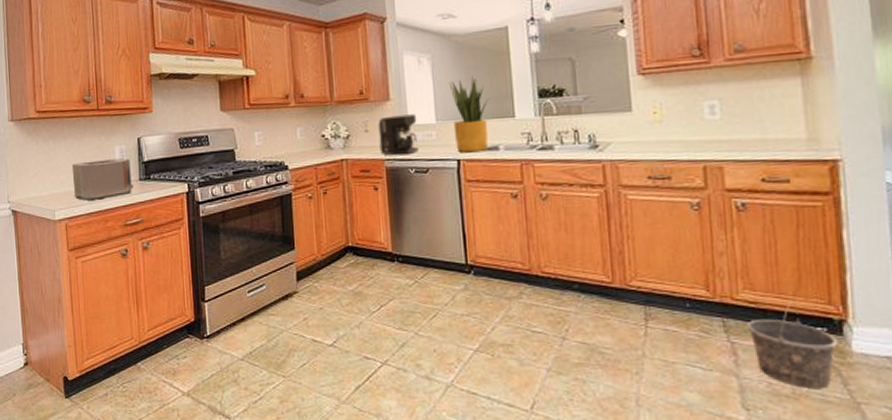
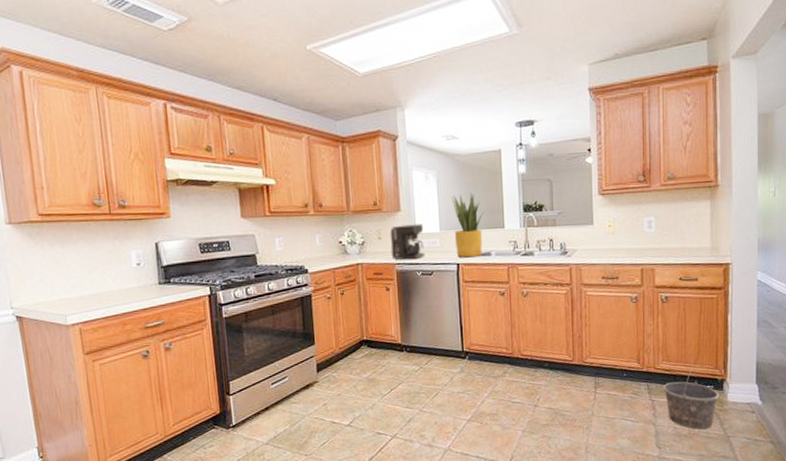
toaster: present [71,158,133,202] -> none [83,262,153,306]

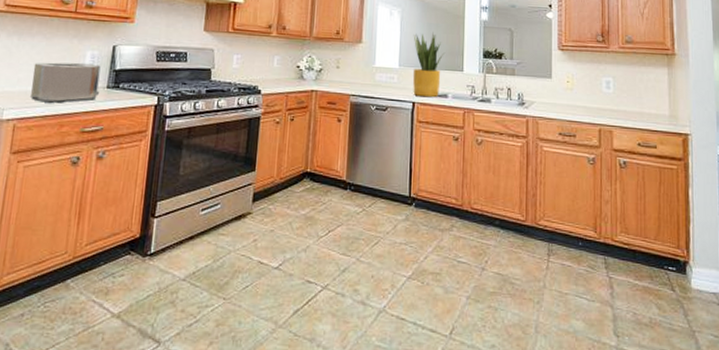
toaster: none [83,262,153,306] -> present [30,62,101,104]
coffee maker: present [390,224,425,260] -> none [347,56,383,93]
bucket: present [663,367,720,429] -> none [621,243,683,318]

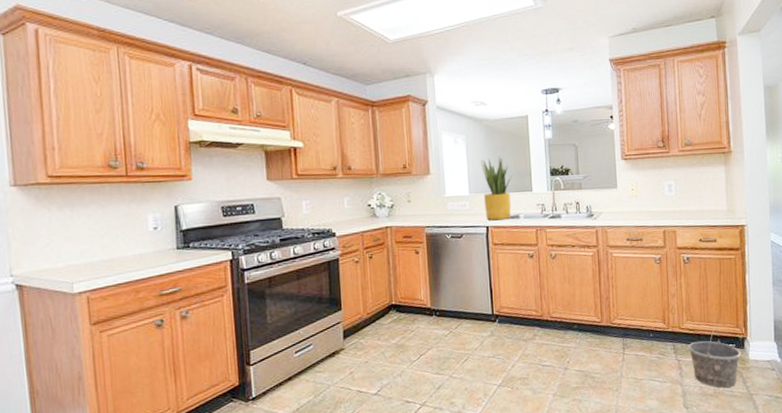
toaster: present [30,62,101,104] -> none [94,226,170,272]
bucket: none [621,243,683,318] -> present [688,326,742,388]

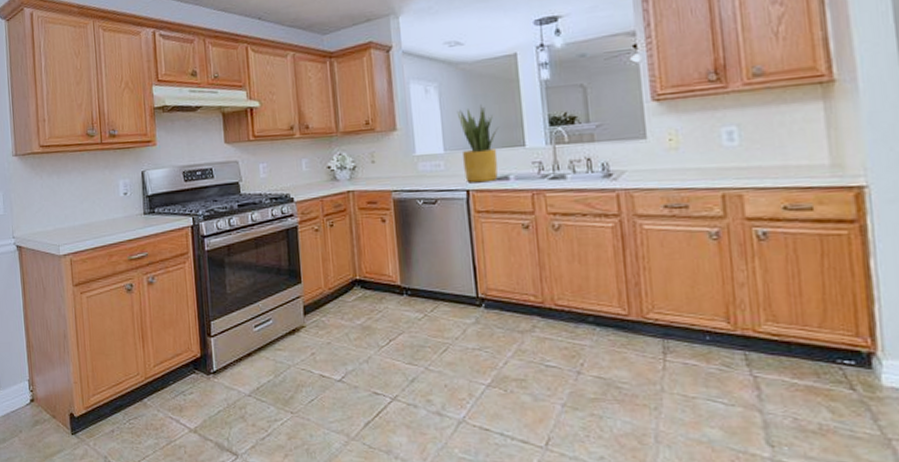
bucket: present [688,326,742,388] -> none [770,332,867,424]

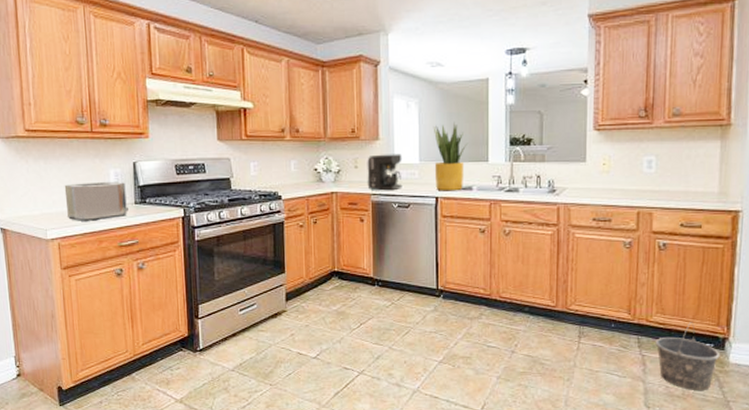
toaster: none [76,192,138,236] -> present [64,181,128,222]
coffee maker: none [384,144,427,186] -> present [367,154,403,191]
bucket: none [770,332,867,424] -> present [655,322,721,390]

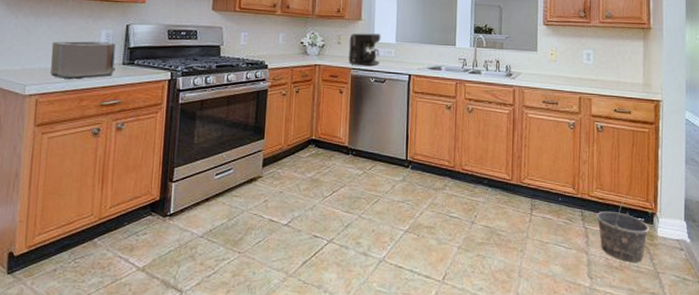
planter: present [433,122,467,191] -> none [408,9,438,70]

